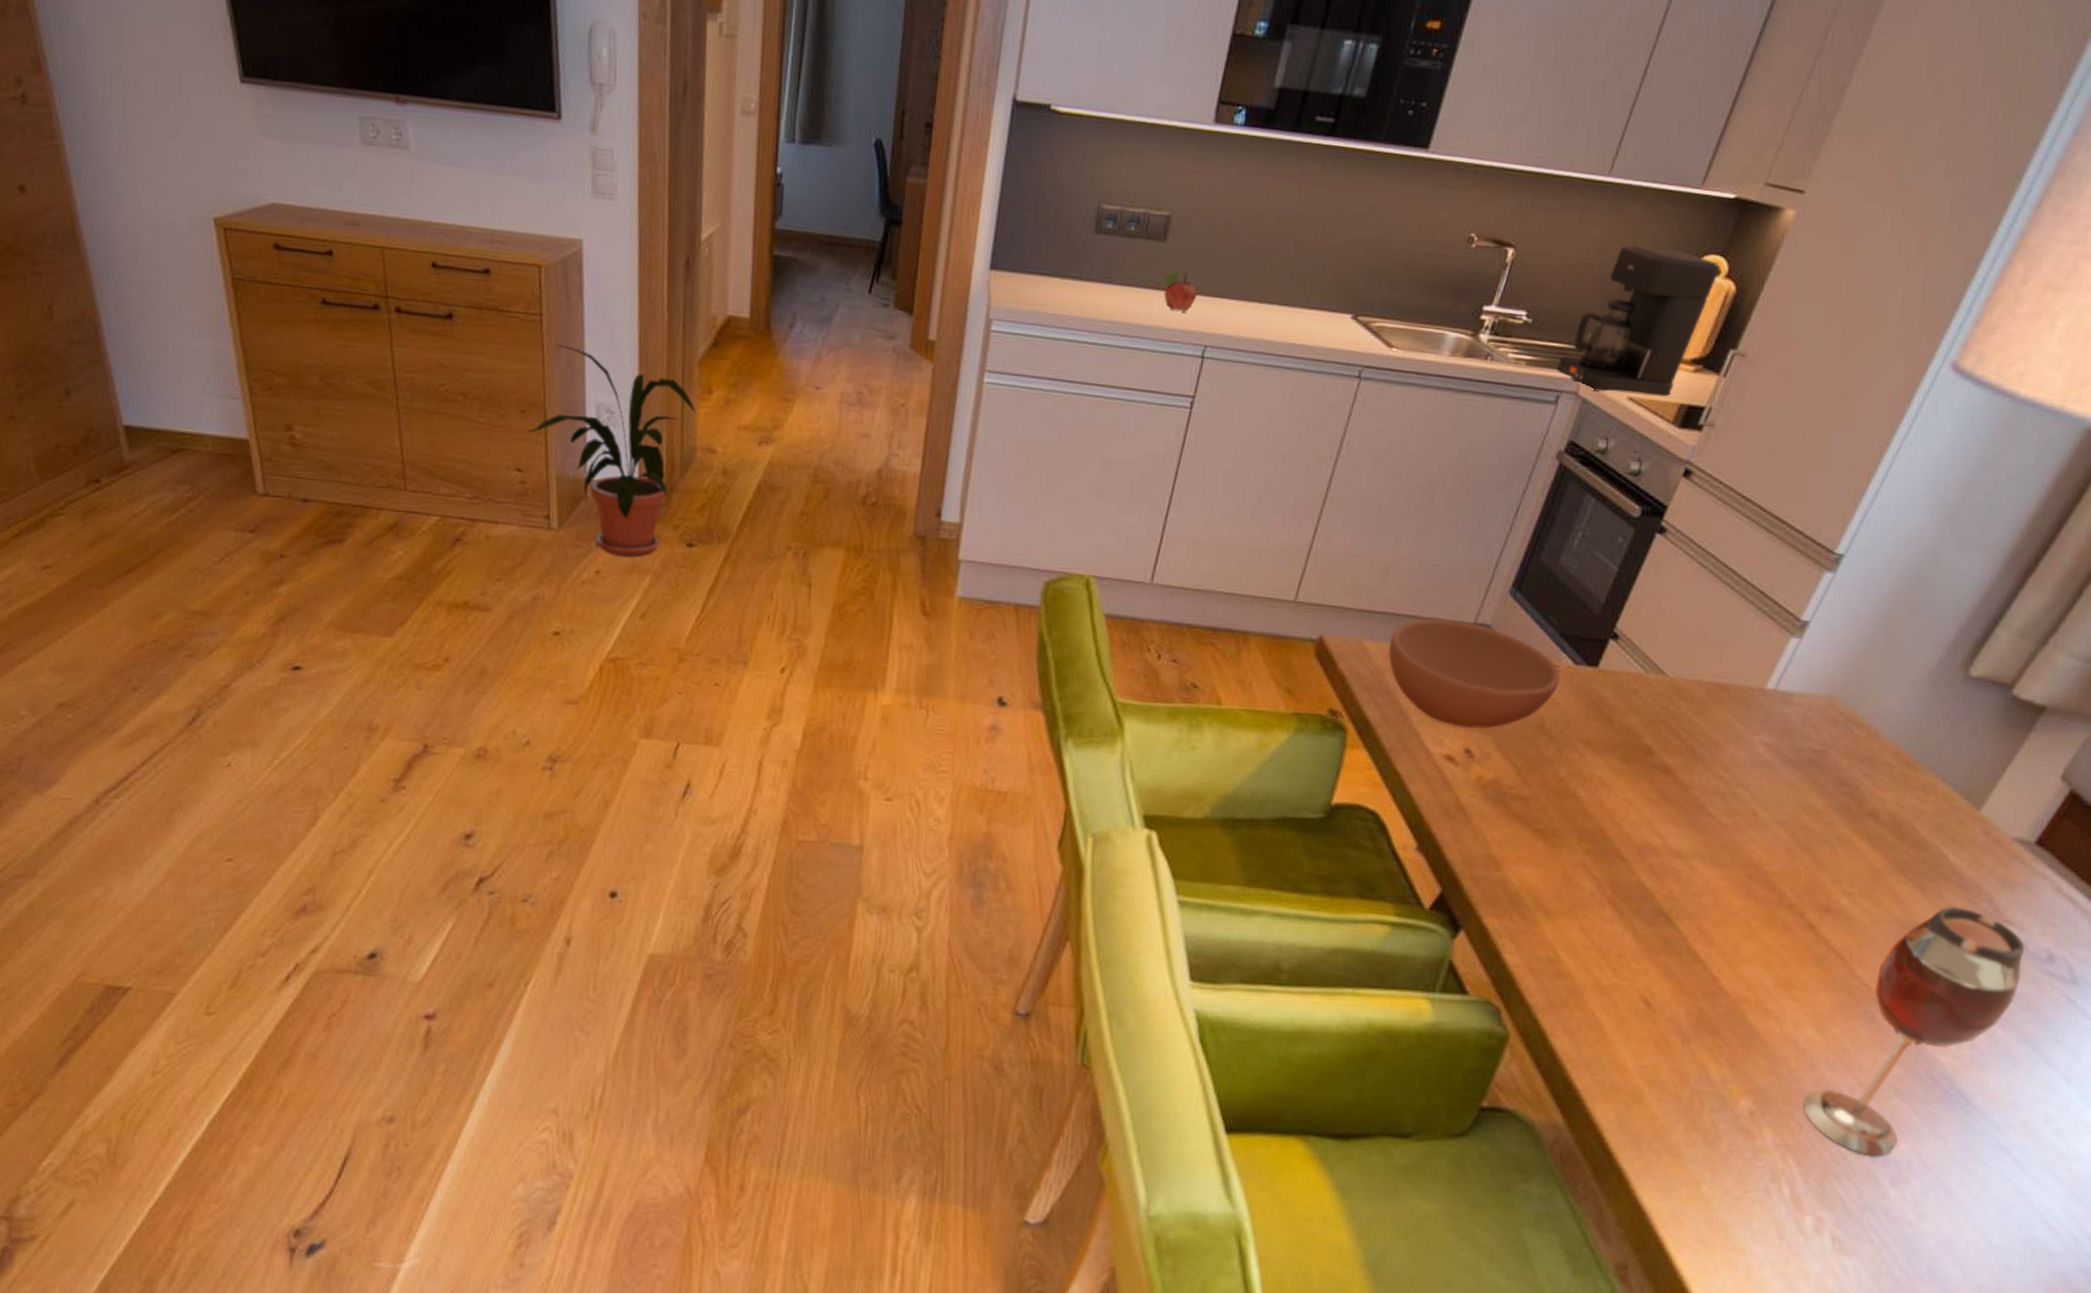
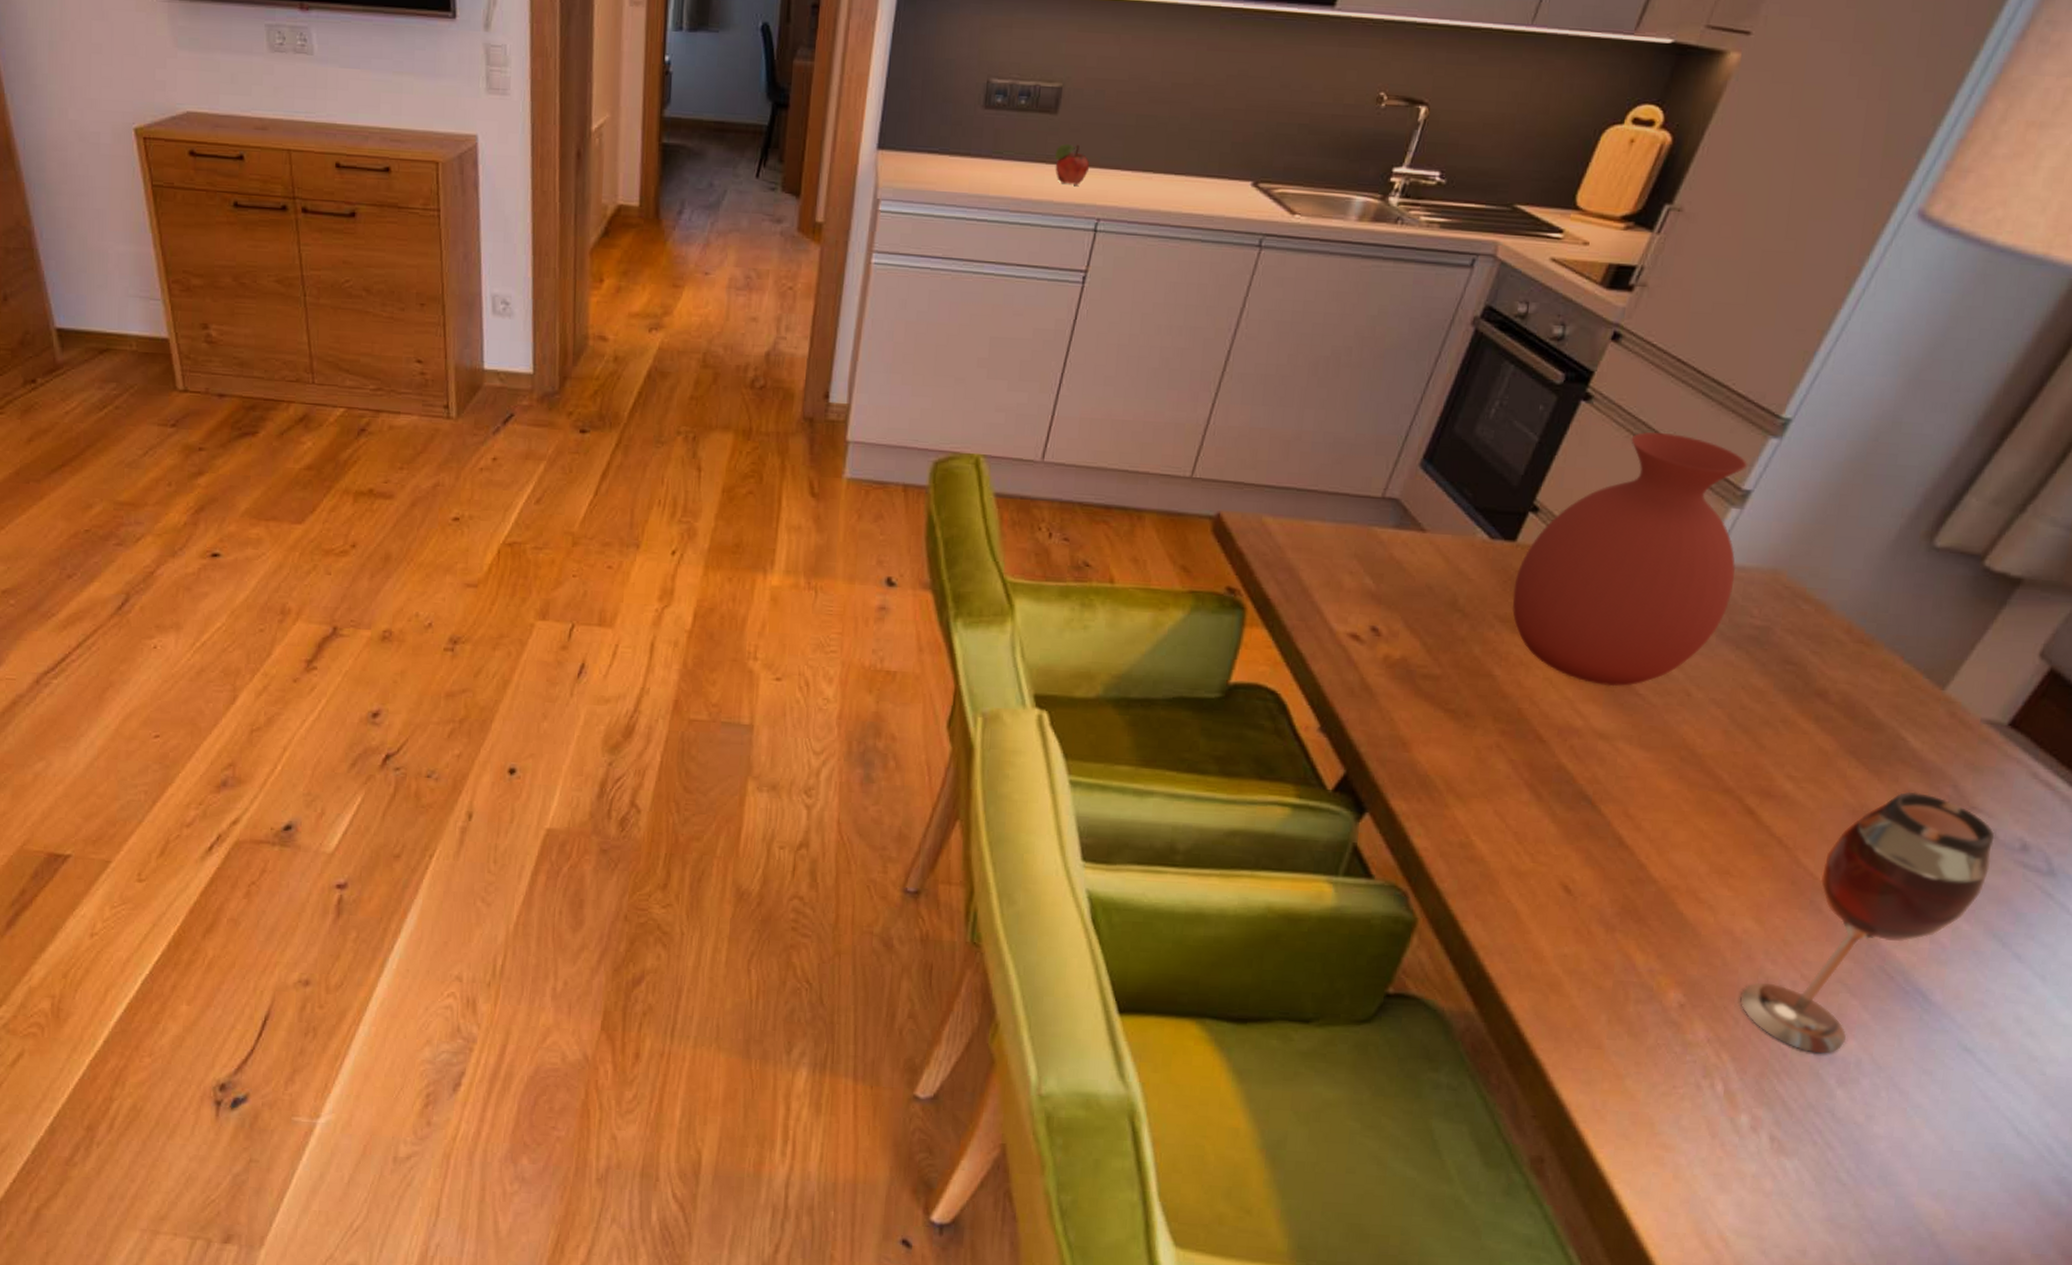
house plant: present [527,344,696,556] -> none [427,239,588,444]
bowl: present [1388,618,1561,729] -> none [1289,492,1475,606]
coffee maker: present [1557,245,1721,397] -> none [1473,98,1655,257]
vase: none [1594,563,1805,807] -> present [1511,431,1747,687]

